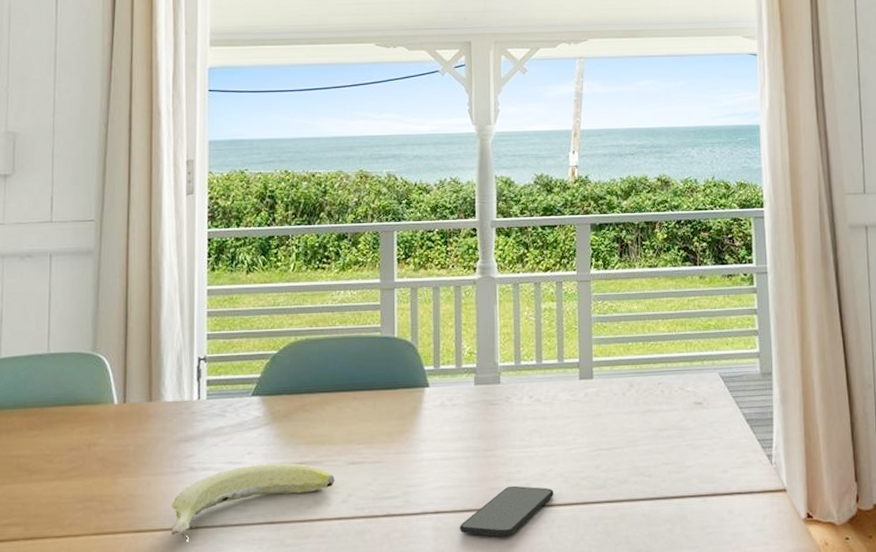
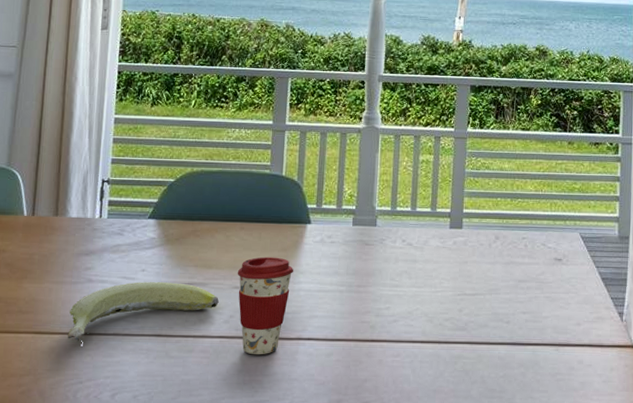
coffee cup: none [353,426,415,535] -> present [237,257,294,355]
smartphone: present [459,485,554,537] -> none [329,320,418,367]

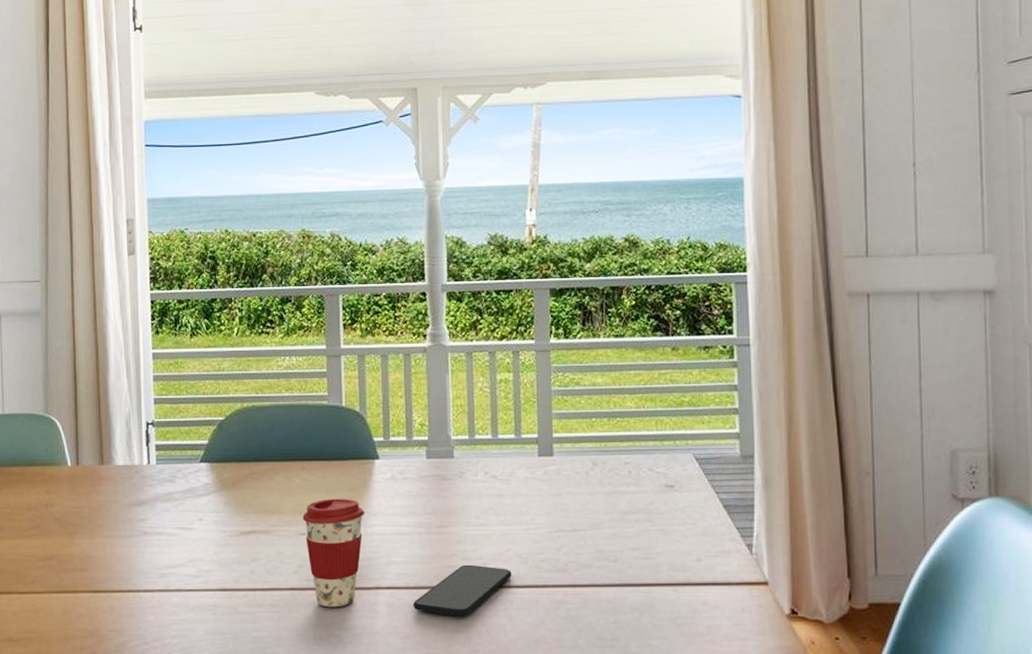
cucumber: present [67,281,219,342] -> none [127,531,285,600]
smartphone: none [329,320,418,367] -> present [412,564,512,617]

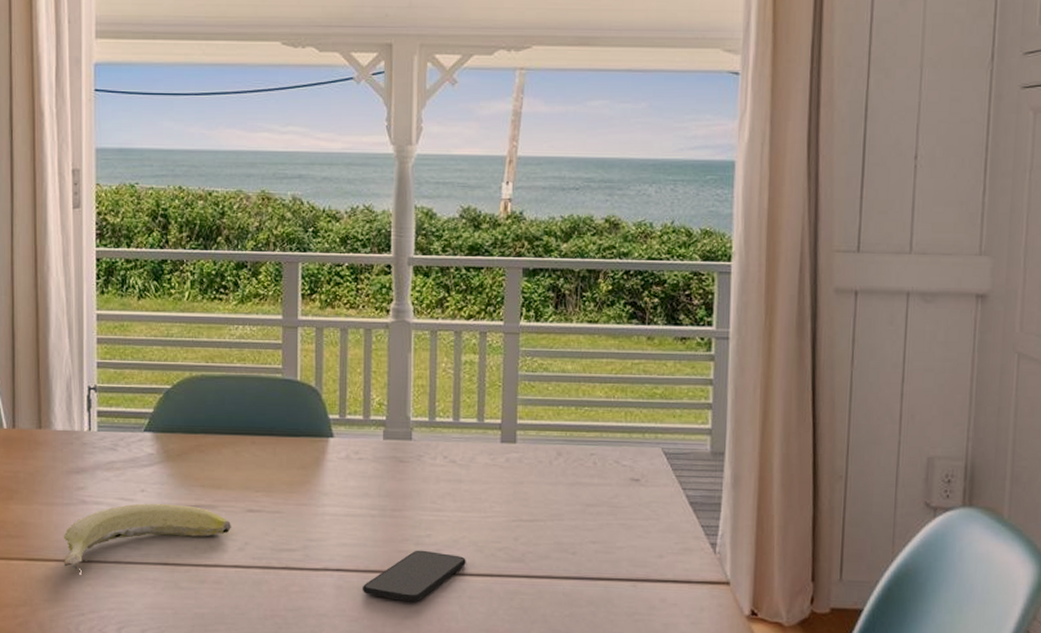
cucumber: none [127,531,285,600] -> present [63,503,231,570]
coffee cup: present [302,498,365,608] -> none [250,475,317,588]

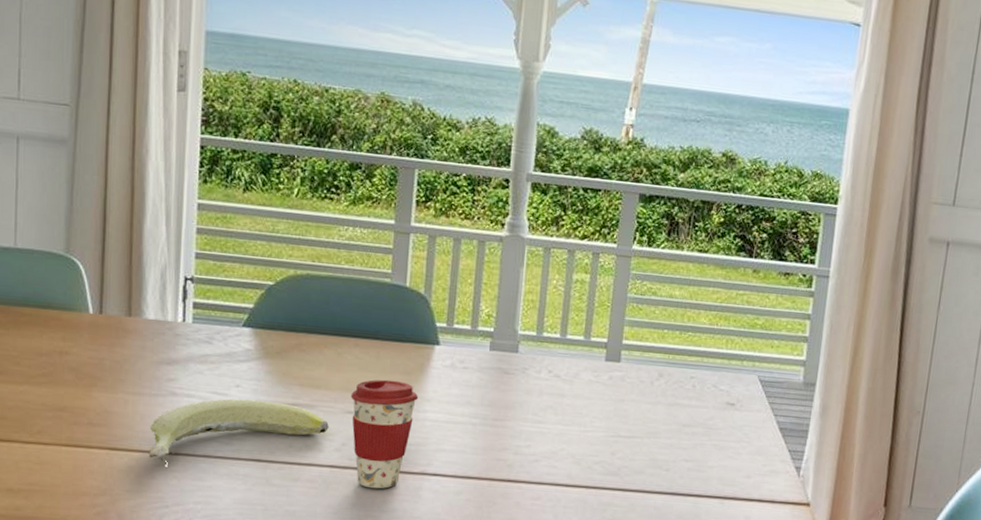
coffee cup: none [250,475,317,588] -> present [350,379,419,489]
smartphone: present [362,550,466,602] -> none [458,459,563,509]

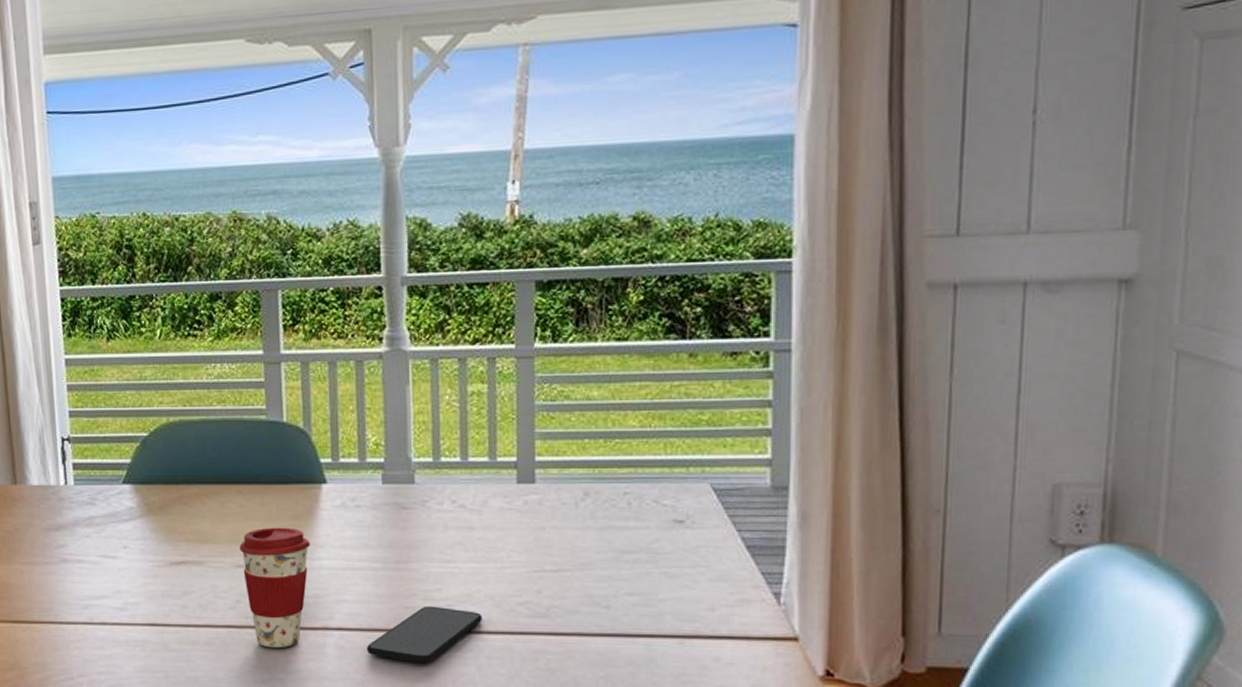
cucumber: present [148,398,329,462] -> none [47,560,221,632]
smartphone: none [458,459,563,509] -> present [366,606,482,664]

